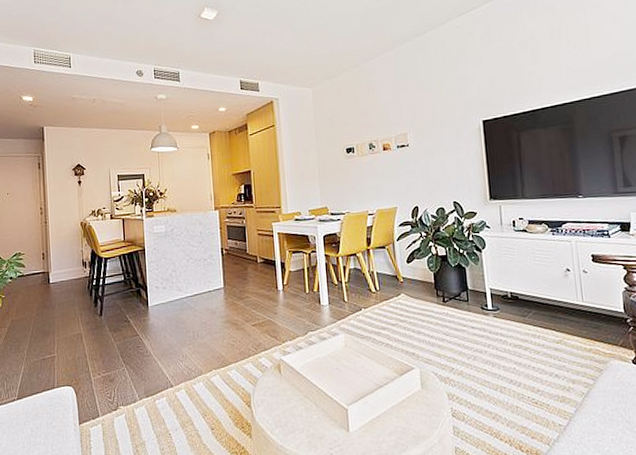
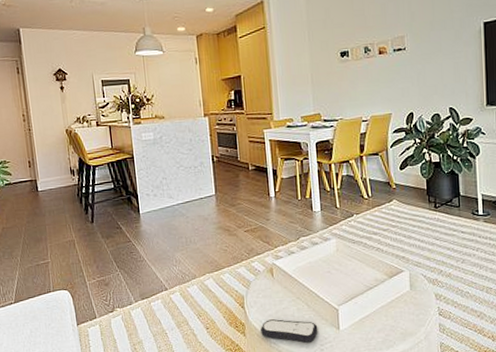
remote control: none [267,419,327,446] -> present [261,319,318,343]

